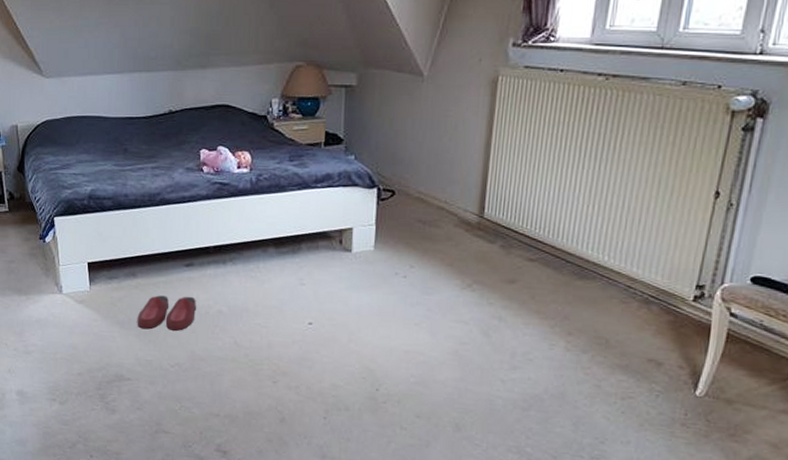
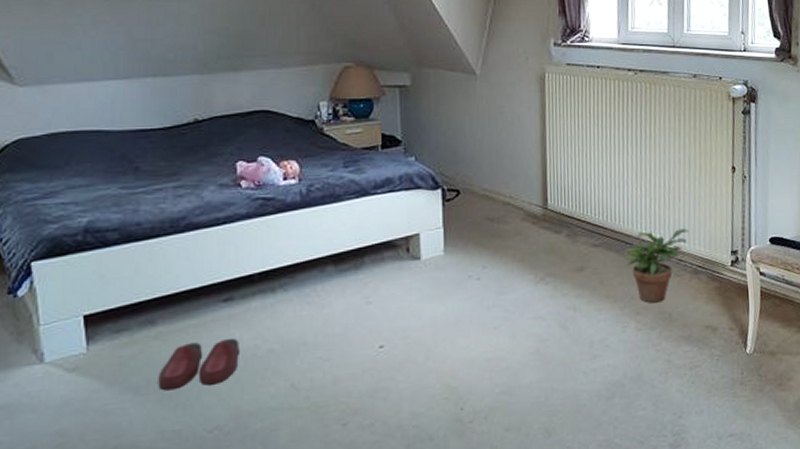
potted plant: none [563,251,646,327] -> present [625,228,690,303]

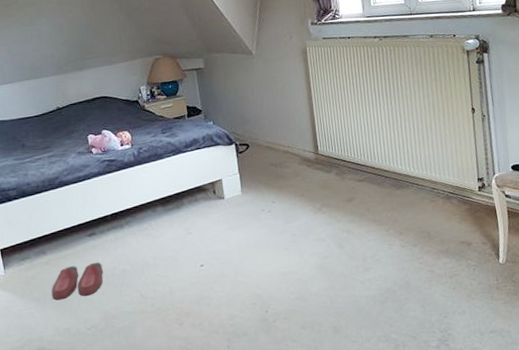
potted plant: present [625,228,690,303] -> none [386,162,439,225]

